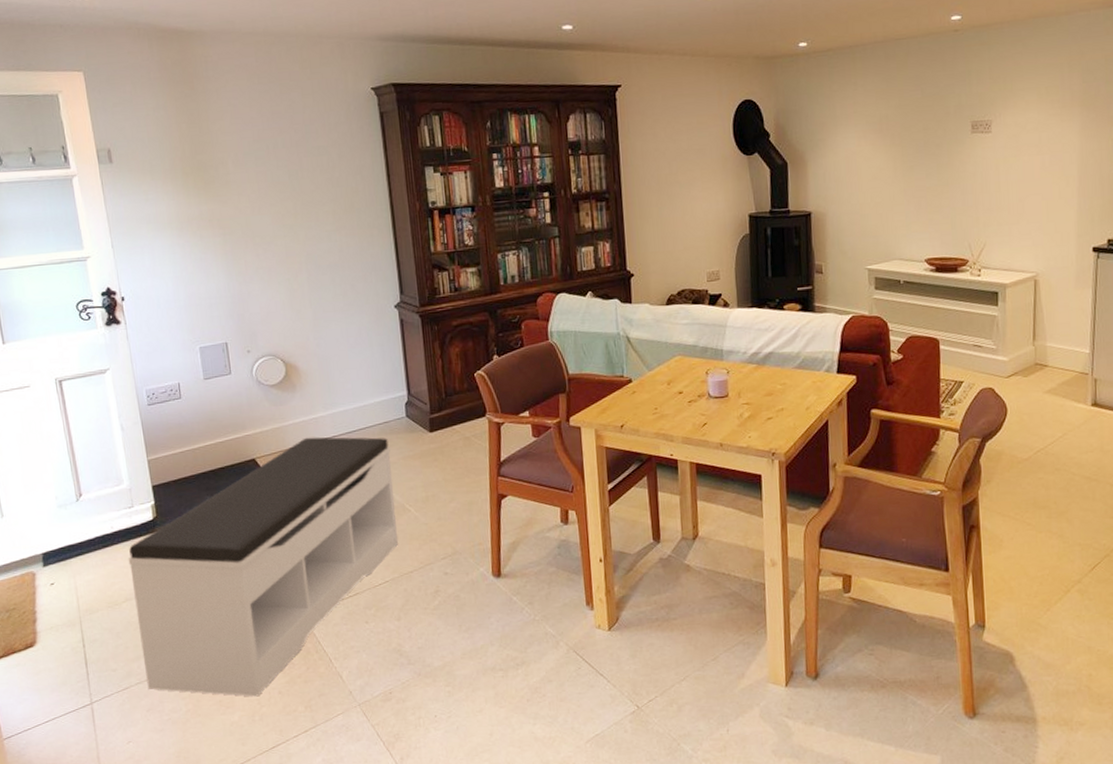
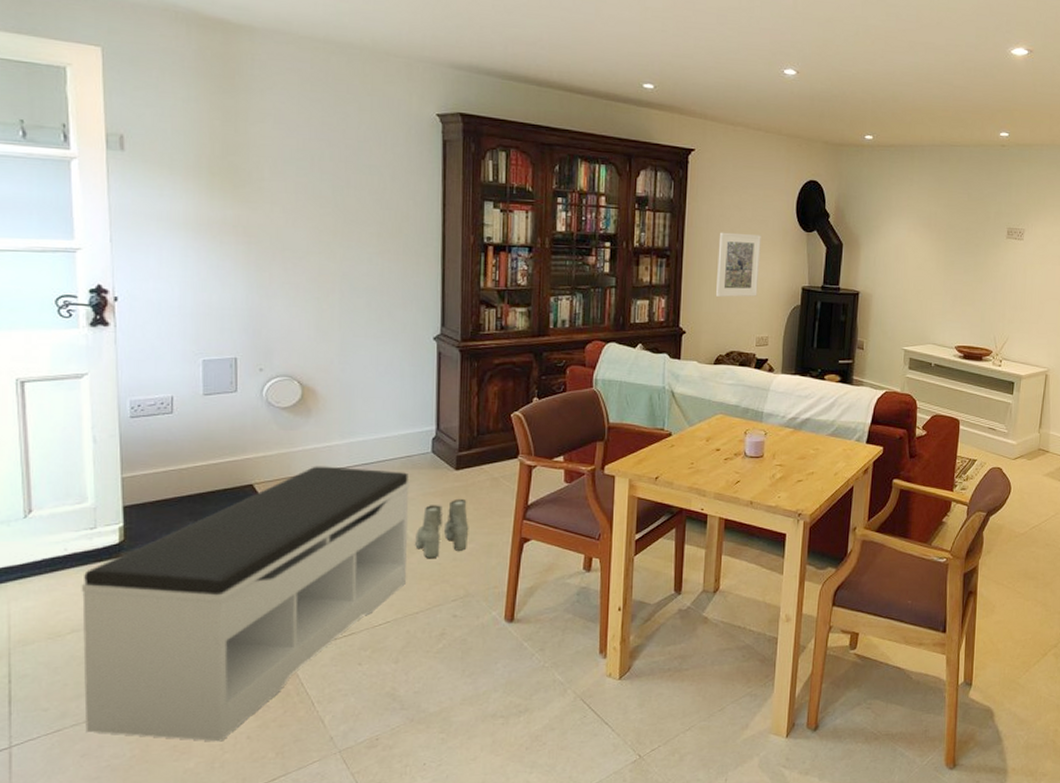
boots: none [401,459,449,520] -> present [415,498,469,559]
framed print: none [656,165,703,235] -> present [715,232,761,297]

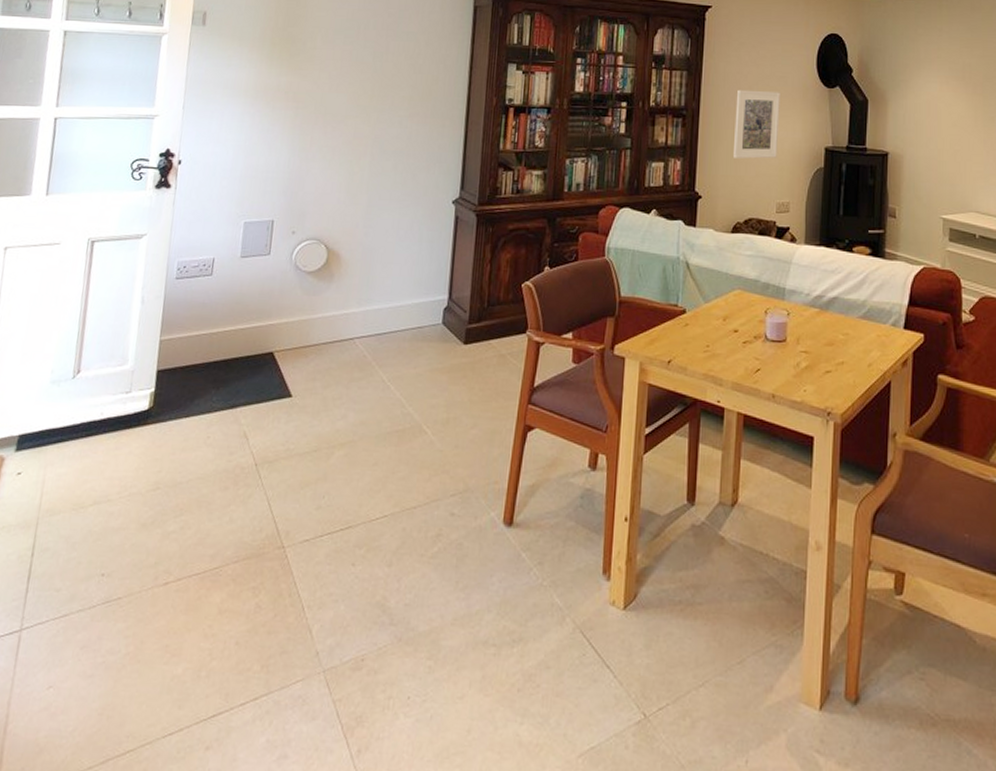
bench: present [81,466,410,742] -> none [89,334,419,646]
boots: present [415,498,469,559] -> none [419,376,474,445]

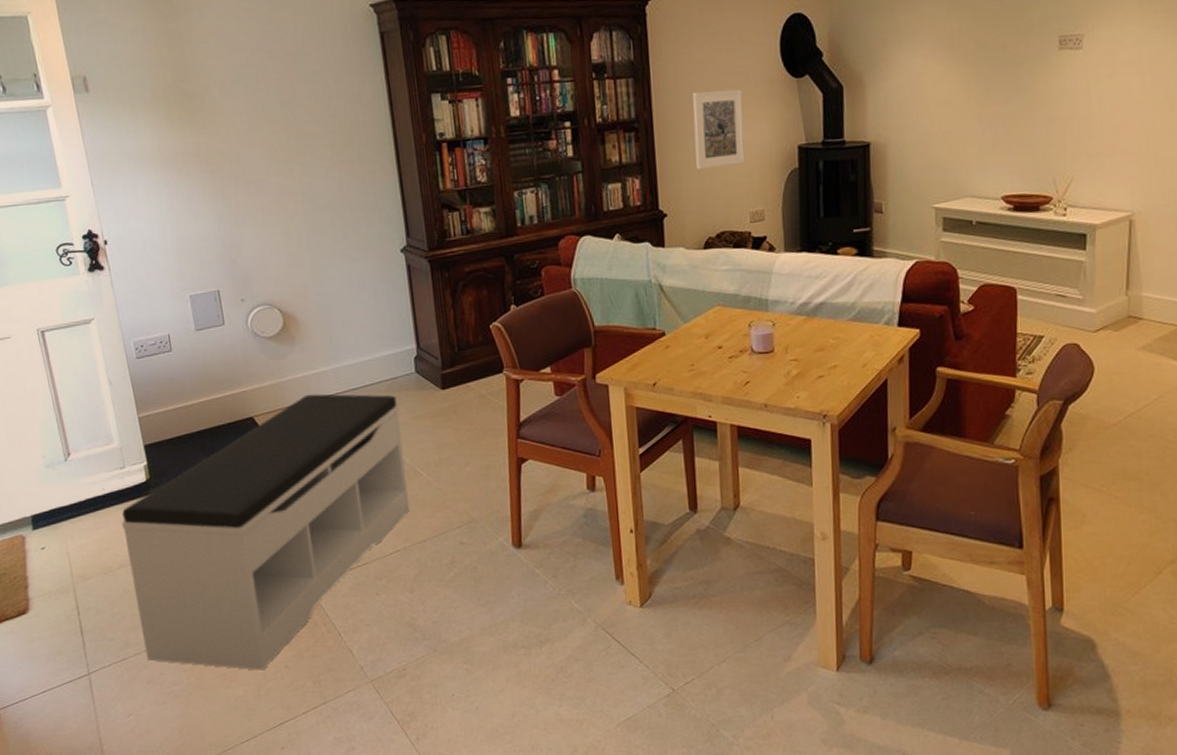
bench: none [89,334,419,646] -> present [121,393,411,671]

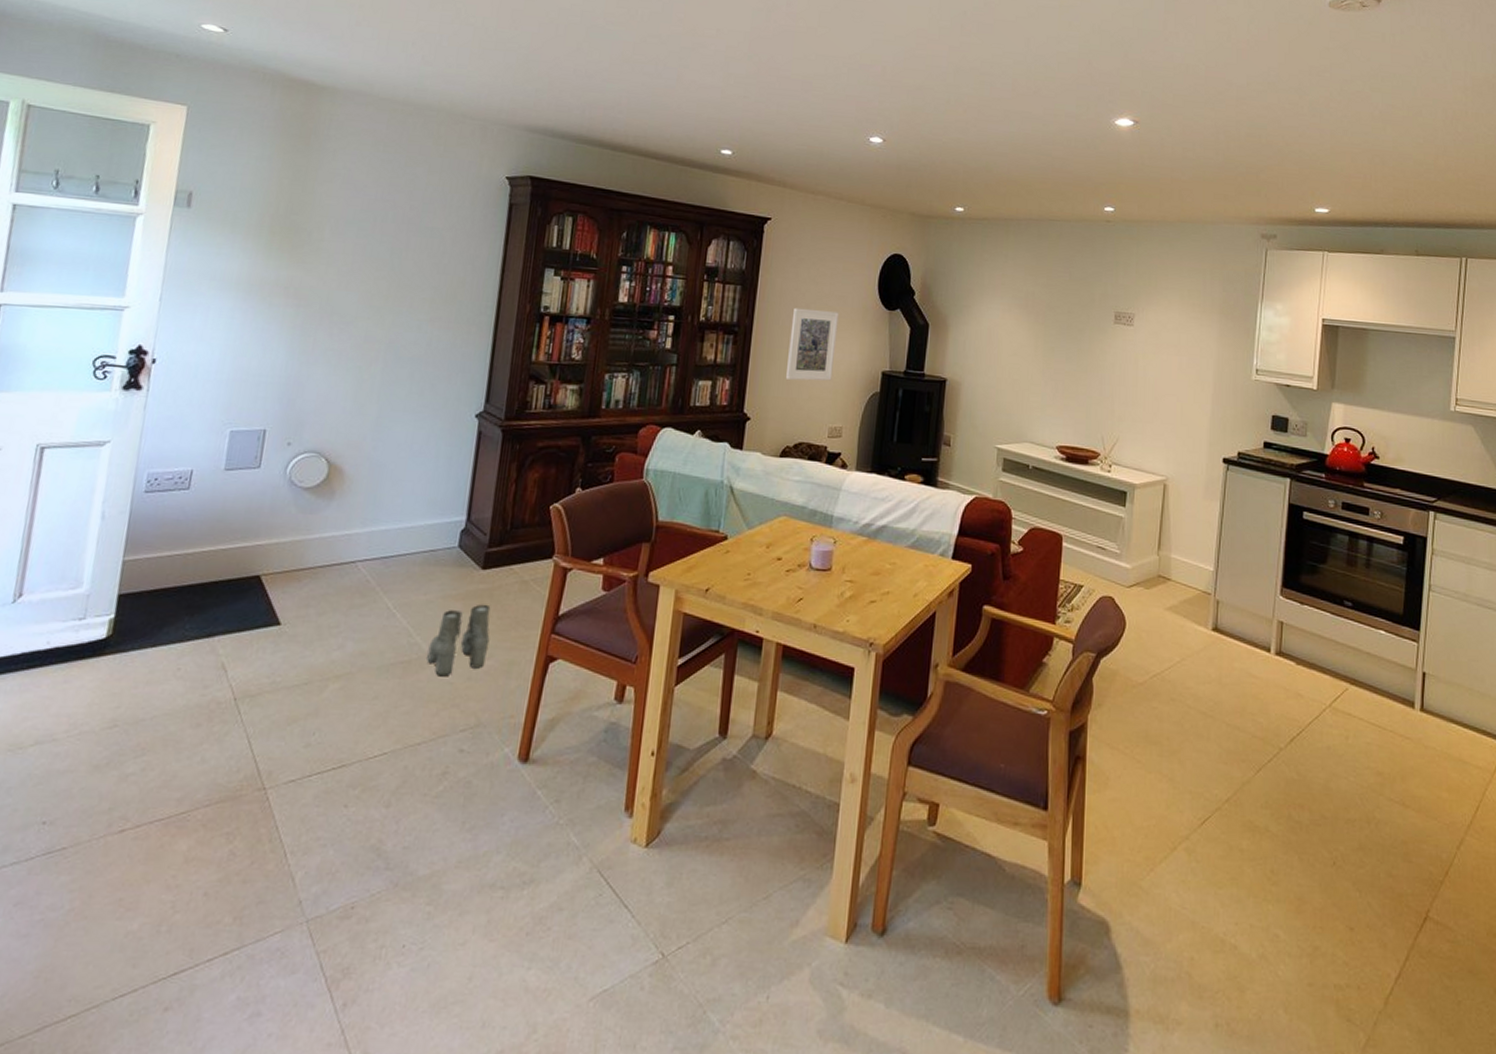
bench: present [121,393,411,671] -> none [25,557,430,898]
boots: none [411,419,464,485] -> present [427,604,491,677]

